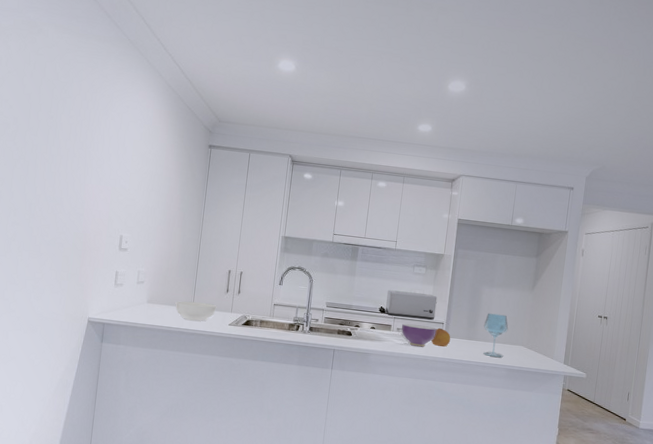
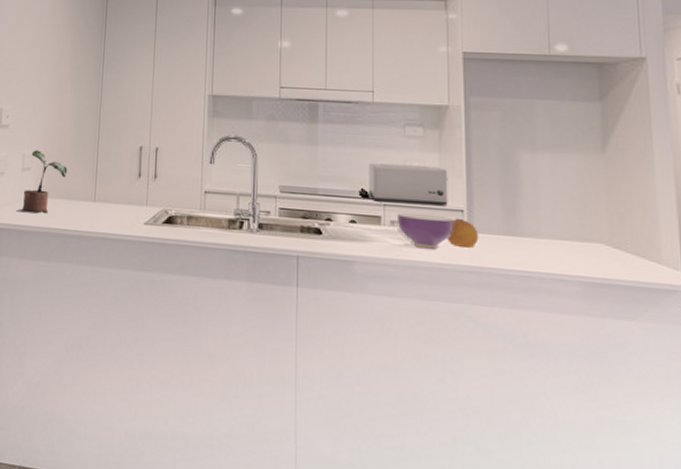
potted plant: none [132,268,173,315] -> present [16,150,68,214]
bowl: present [175,301,217,322] -> none [71,192,127,220]
wine glass: present [483,313,509,357] -> none [529,191,573,263]

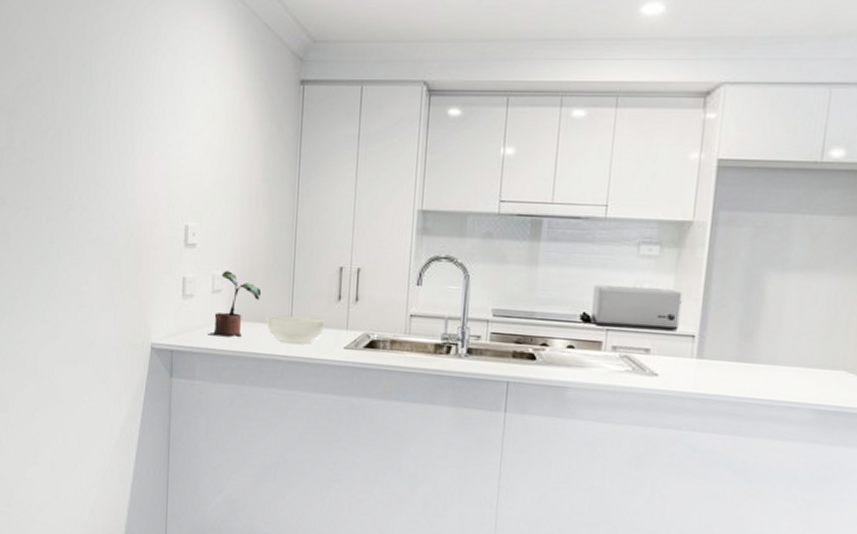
bowl: none [71,192,127,220] -> present [266,315,326,344]
bowl: present [396,213,454,249] -> none [619,338,682,376]
fruit: present [447,217,479,248] -> none [673,343,709,374]

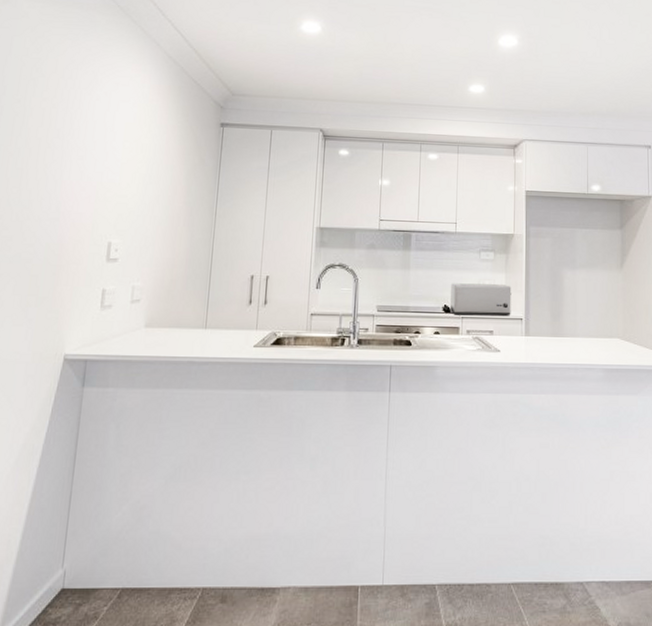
potted plant: present [208,271,262,337] -> none [124,282,179,343]
bowl: present [266,315,326,344] -> none [182,320,238,346]

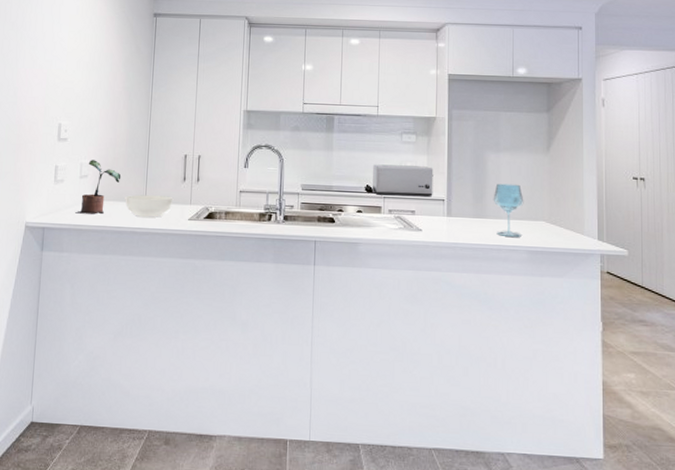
potted plant: none [124,282,179,343] -> present [75,160,121,214]
bowl: none [182,320,238,346] -> present [125,194,174,218]
wine glass: none [570,301,600,355] -> present [493,183,524,237]

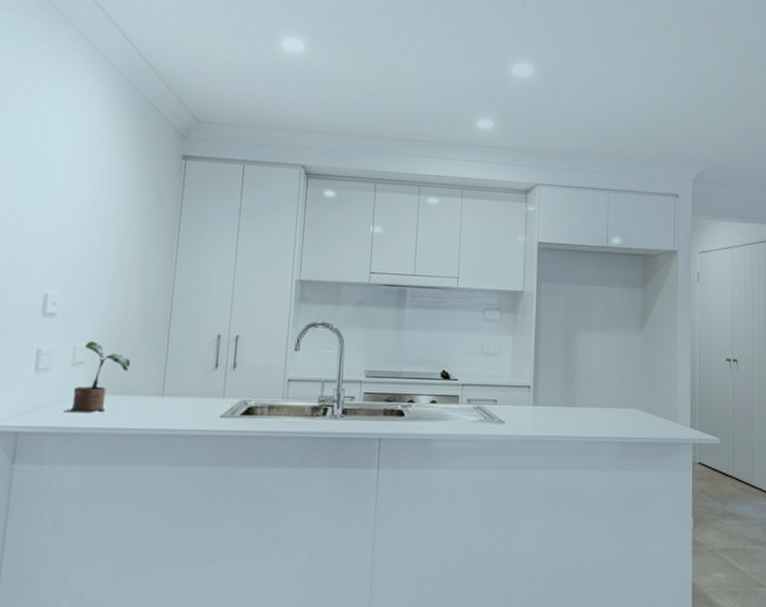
bowl: present [125,194,174,218] -> none [134,386,201,416]
toaster: present [372,164,433,196] -> none [449,345,519,383]
wine glass: present [493,183,524,237] -> none [583,367,616,427]

